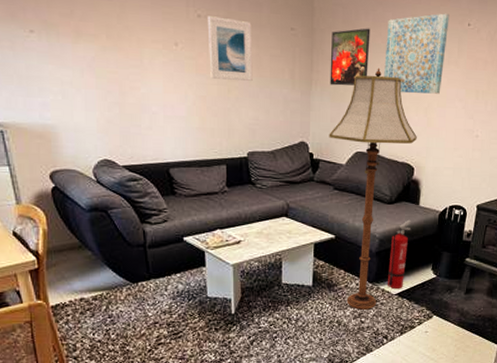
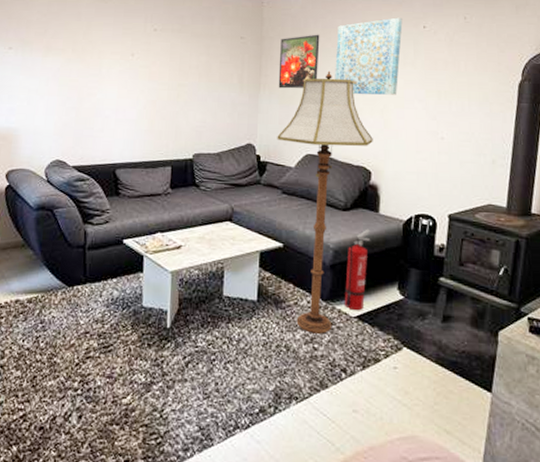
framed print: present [207,16,253,81] -> none [162,29,203,86]

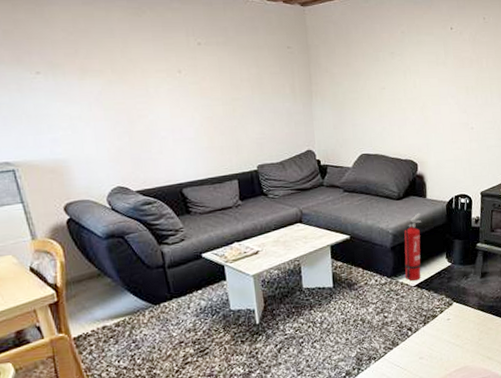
floor lamp: present [277,71,373,334] -> none [333,75,417,305]
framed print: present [278,34,320,89] -> none [326,40,364,95]
wall art: present [335,17,403,95] -> none [377,20,433,96]

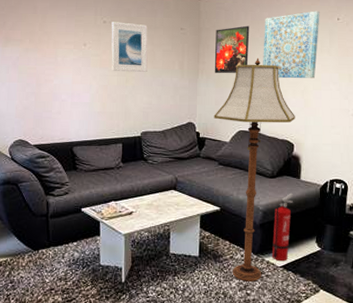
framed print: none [207,43,256,100] -> present [111,22,148,72]
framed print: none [326,40,364,95] -> present [214,25,250,74]
floor lamp: none [333,75,417,305] -> present [214,58,295,282]
wall art: none [377,20,433,96] -> present [263,11,320,79]

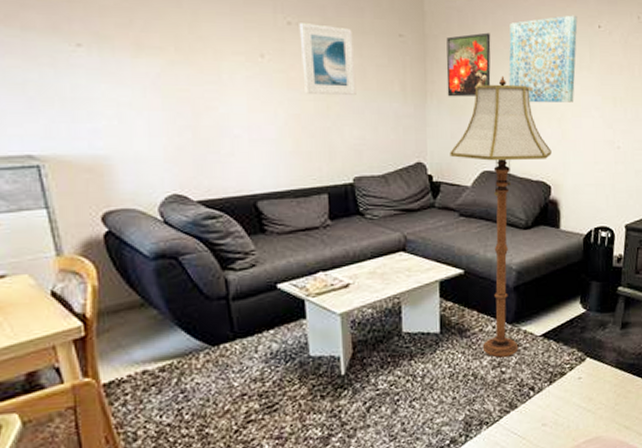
fire extinguisher: present [271,193,293,262] -> none [529,246,552,330]

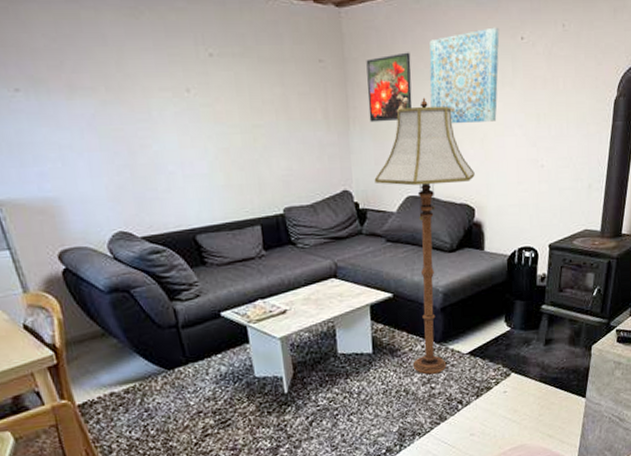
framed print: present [299,23,356,95] -> none [220,54,281,127]

